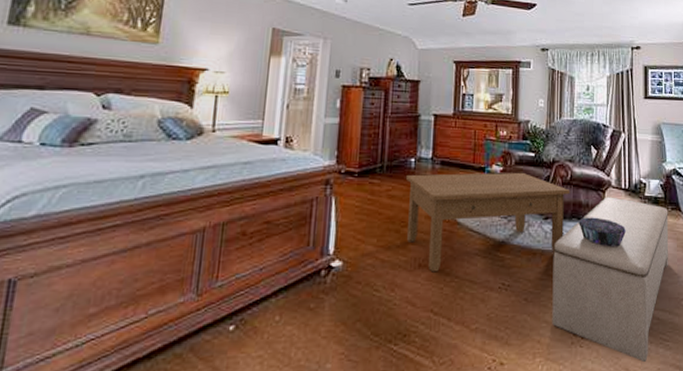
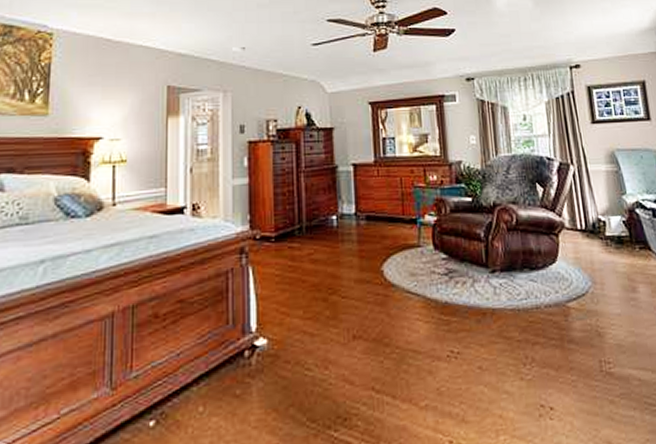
coffee table: present [406,172,570,272] -> none [329,220,518,344]
bench: present [552,197,669,363] -> none [506,240,645,434]
decorative bowl: present [579,217,627,247] -> none [531,265,590,299]

